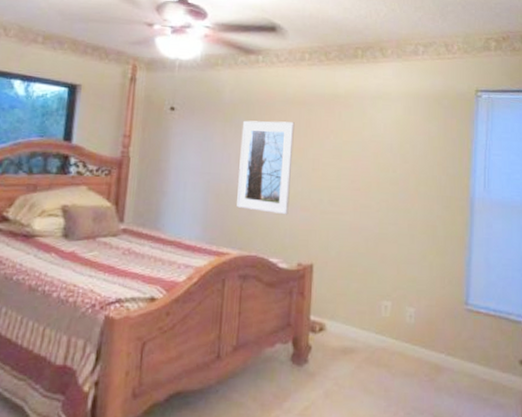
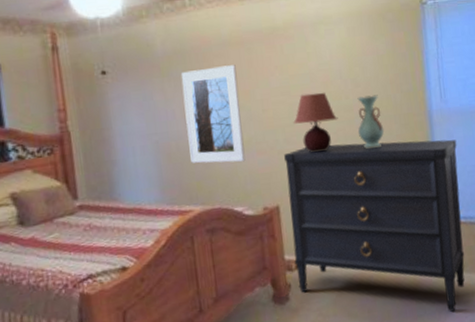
dresser: none [319,212,495,407] -> present [284,139,465,312]
table lamp: none [340,161,383,219] -> present [293,92,338,153]
decorative vase: none [400,172,426,225] -> present [357,95,385,149]

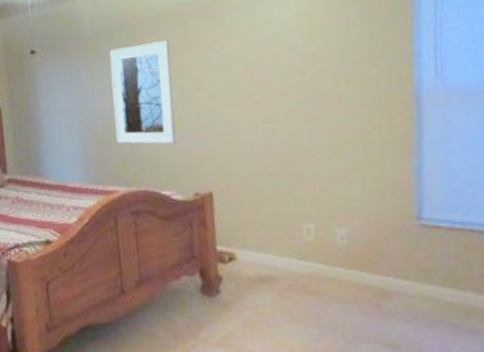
dresser: present [284,139,465,312] -> none [221,125,458,334]
table lamp: present [293,92,338,153] -> none [233,68,290,137]
decorative vase: present [357,95,385,149] -> none [314,71,351,135]

